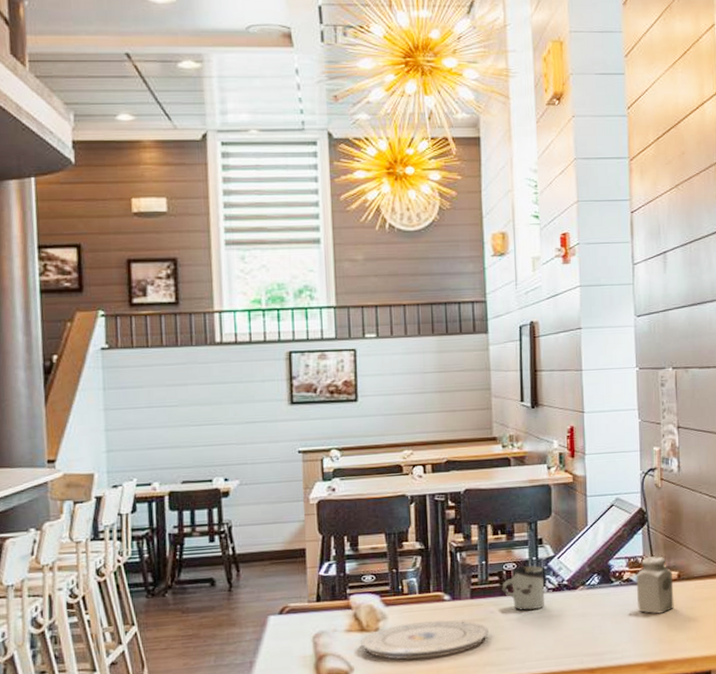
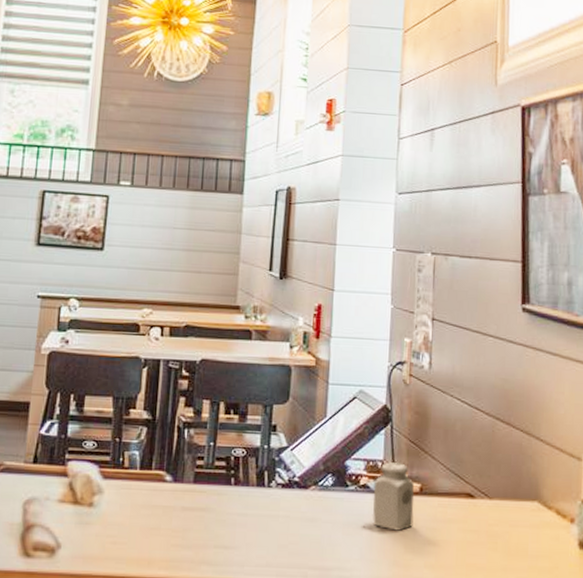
plate: present [361,620,489,660] -> none [72,501,209,546]
cup: present [502,566,545,611] -> none [228,454,274,506]

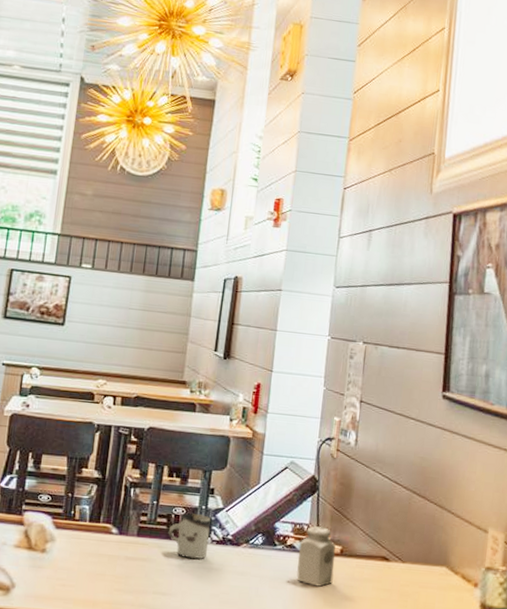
cup: none [228,454,274,506] -> present [168,513,211,559]

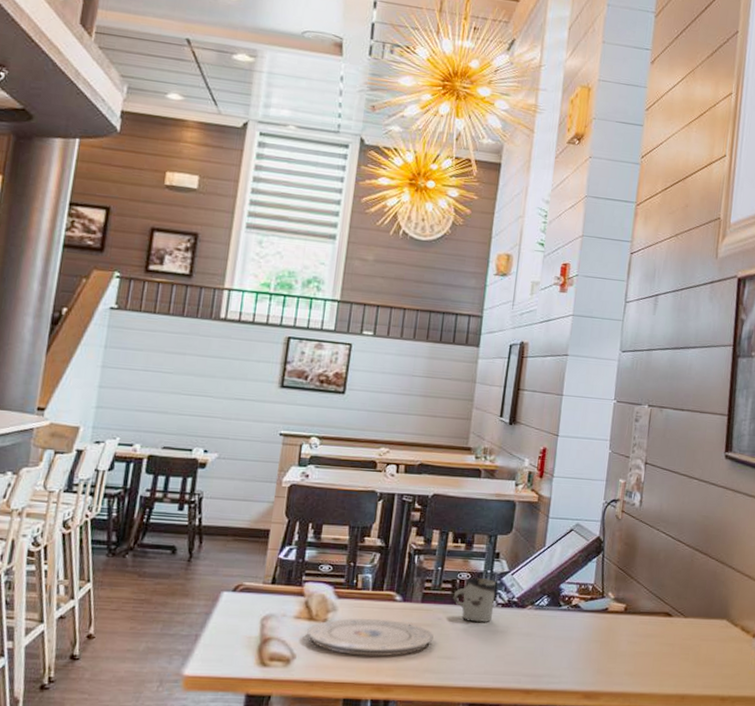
plate: none [26,549,149,590] -> present [307,617,434,657]
salt shaker: present [297,526,336,587] -> none [581,586,620,644]

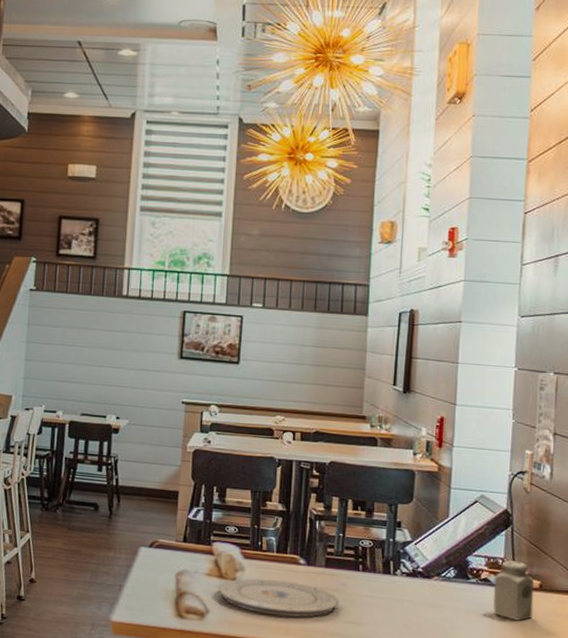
cup: present [453,578,496,622] -> none [356,545,399,591]
salt shaker: none [581,586,620,644] -> present [493,560,534,621]

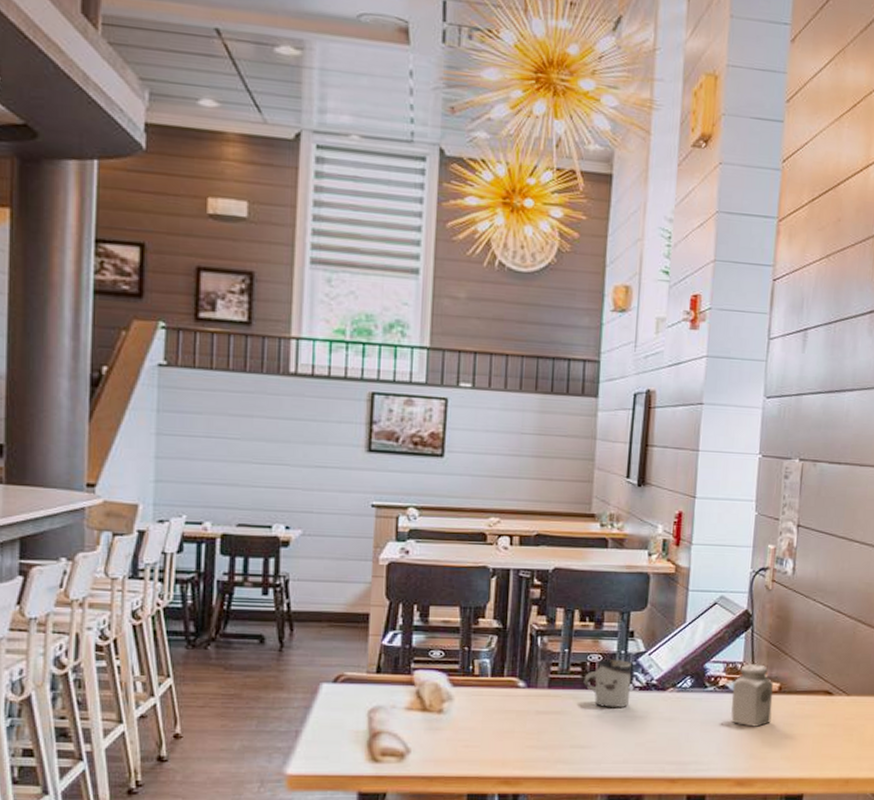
plate: present [218,578,339,617] -> none [421,707,564,748]
cup: none [356,545,399,591] -> present [583,660,631,707]

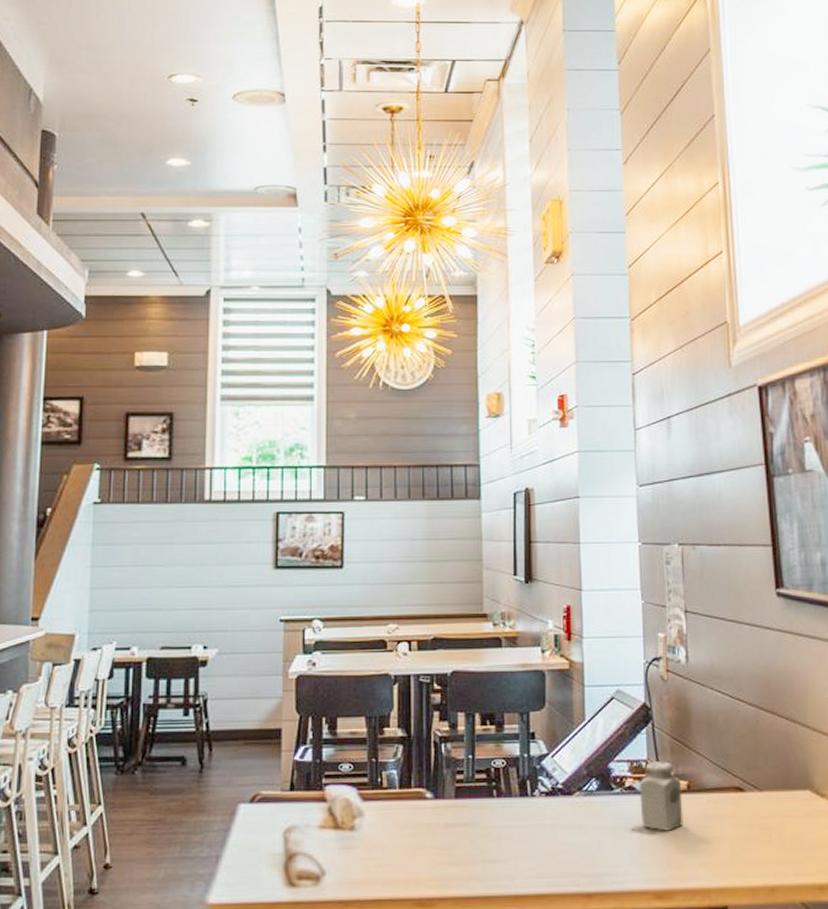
cup: present [583,660,631,707] -> none [489,764,537,816]

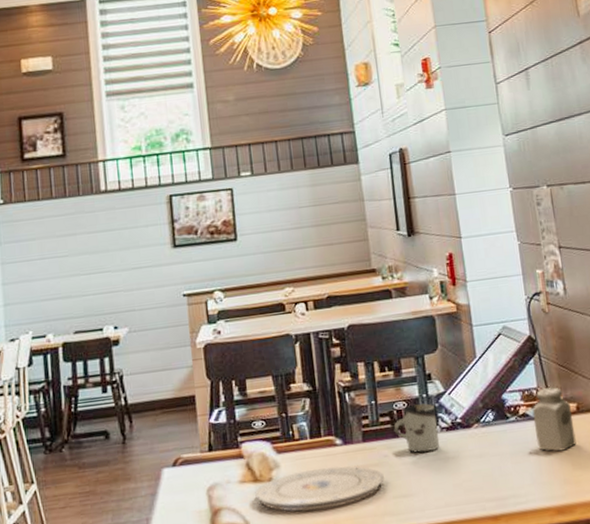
plate: none [335,822,474,867] -> present [255,466,384,512]
cup: none [489,764,537,816] -> present [394,403,440,453]

